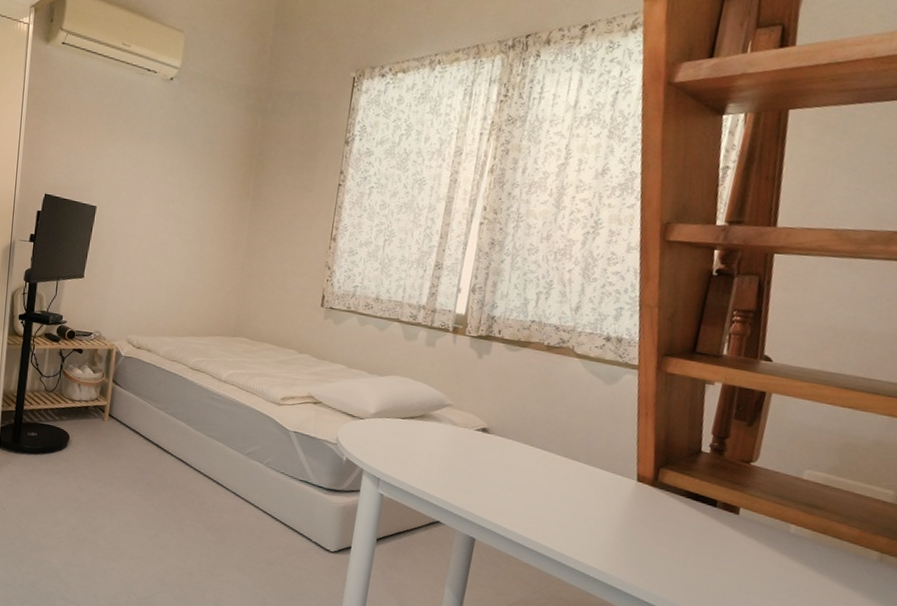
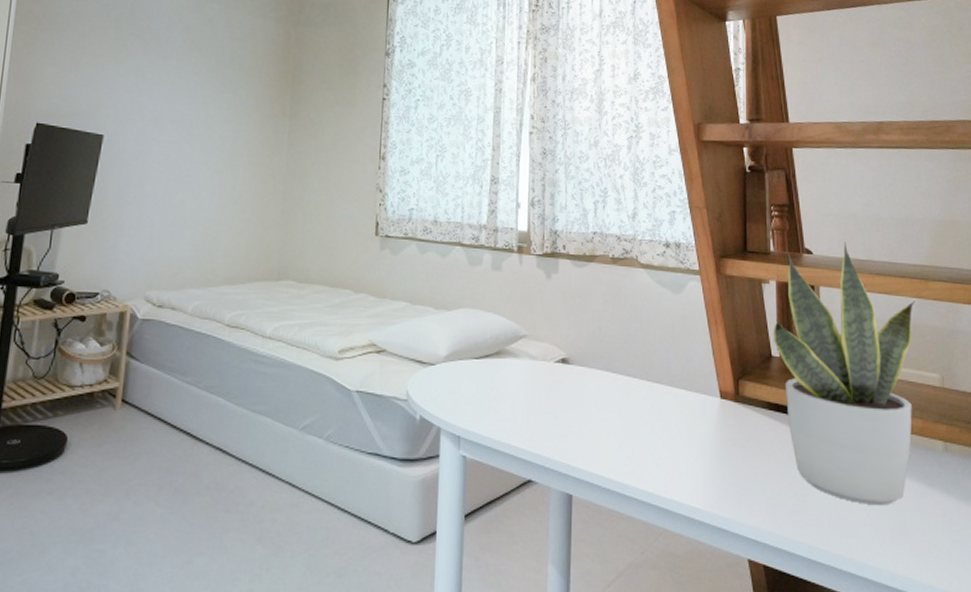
potted plant: none [704,352,886,597] -> present [773,241,916,506]

